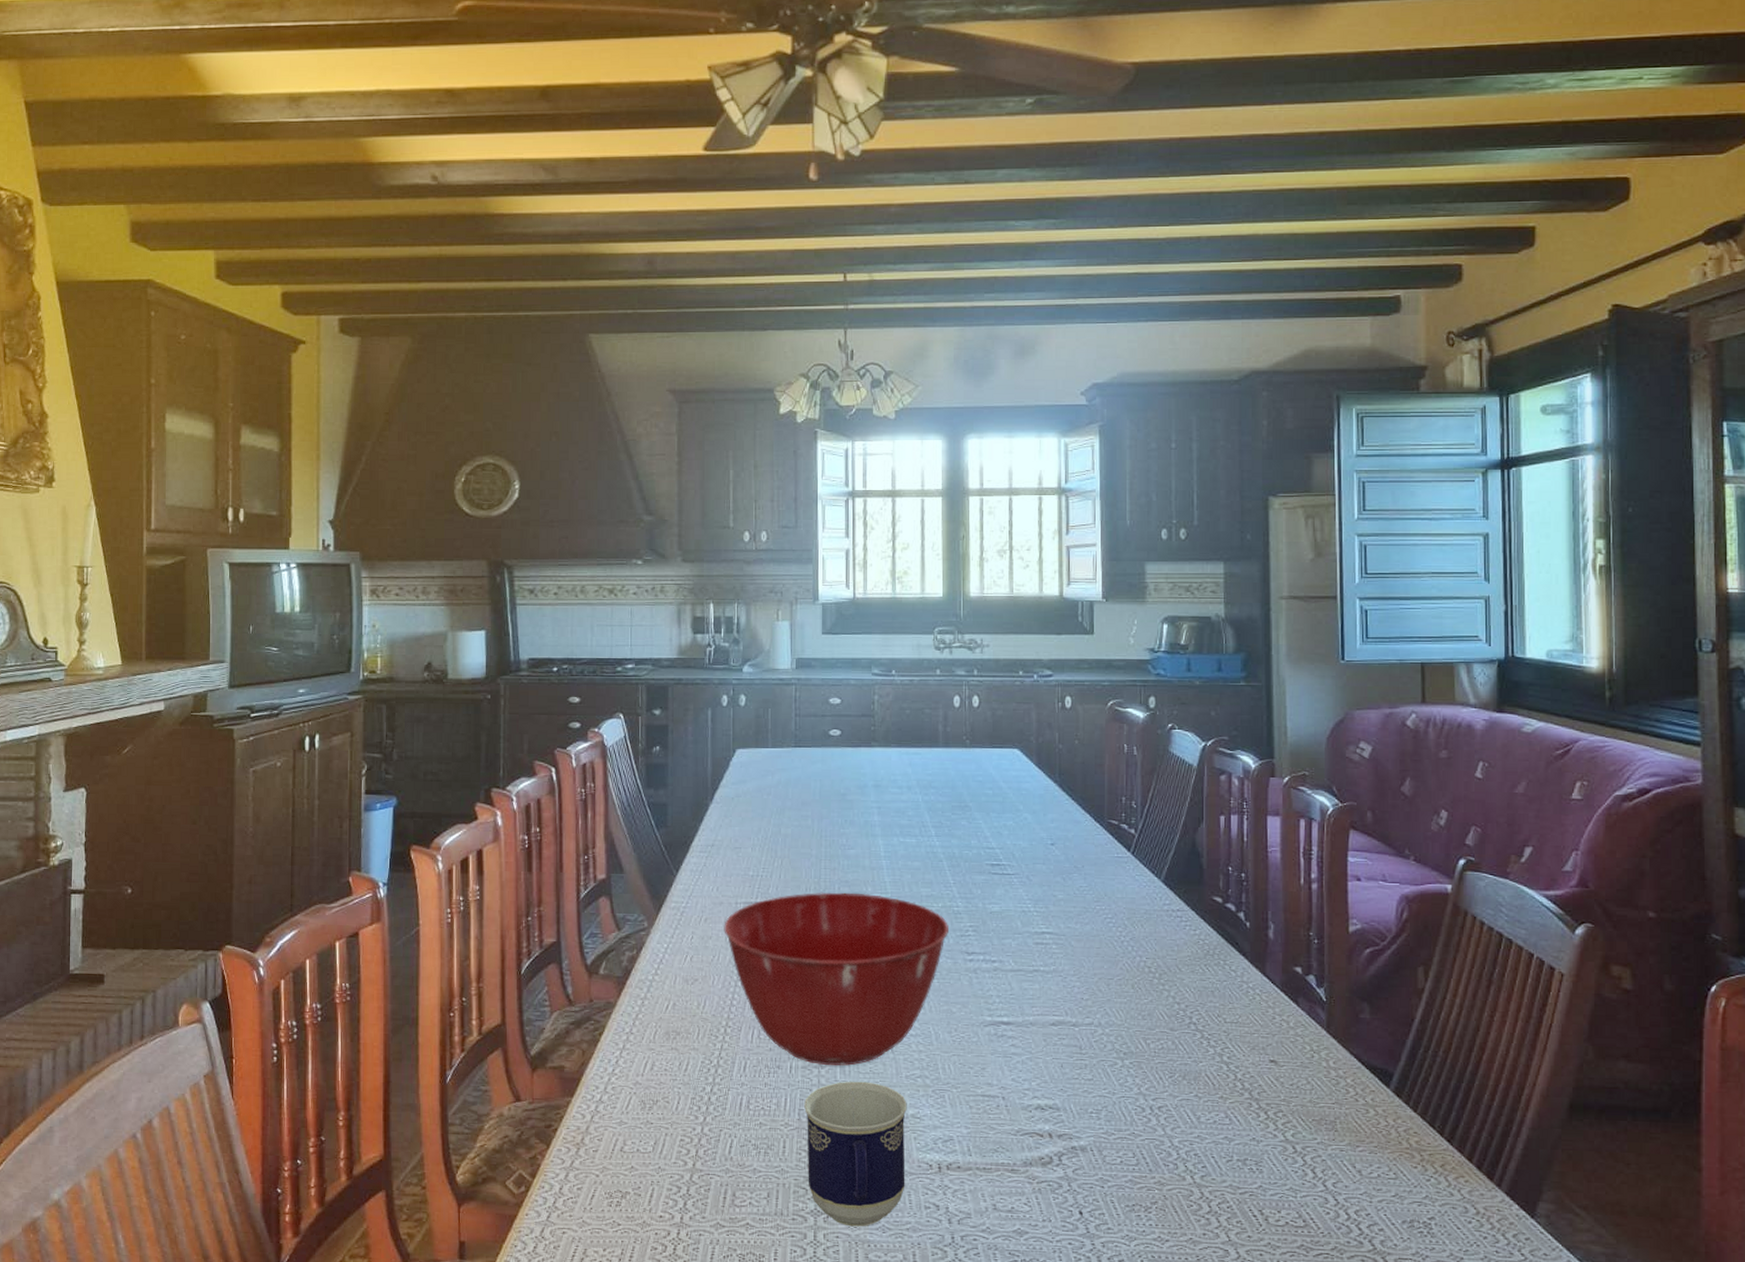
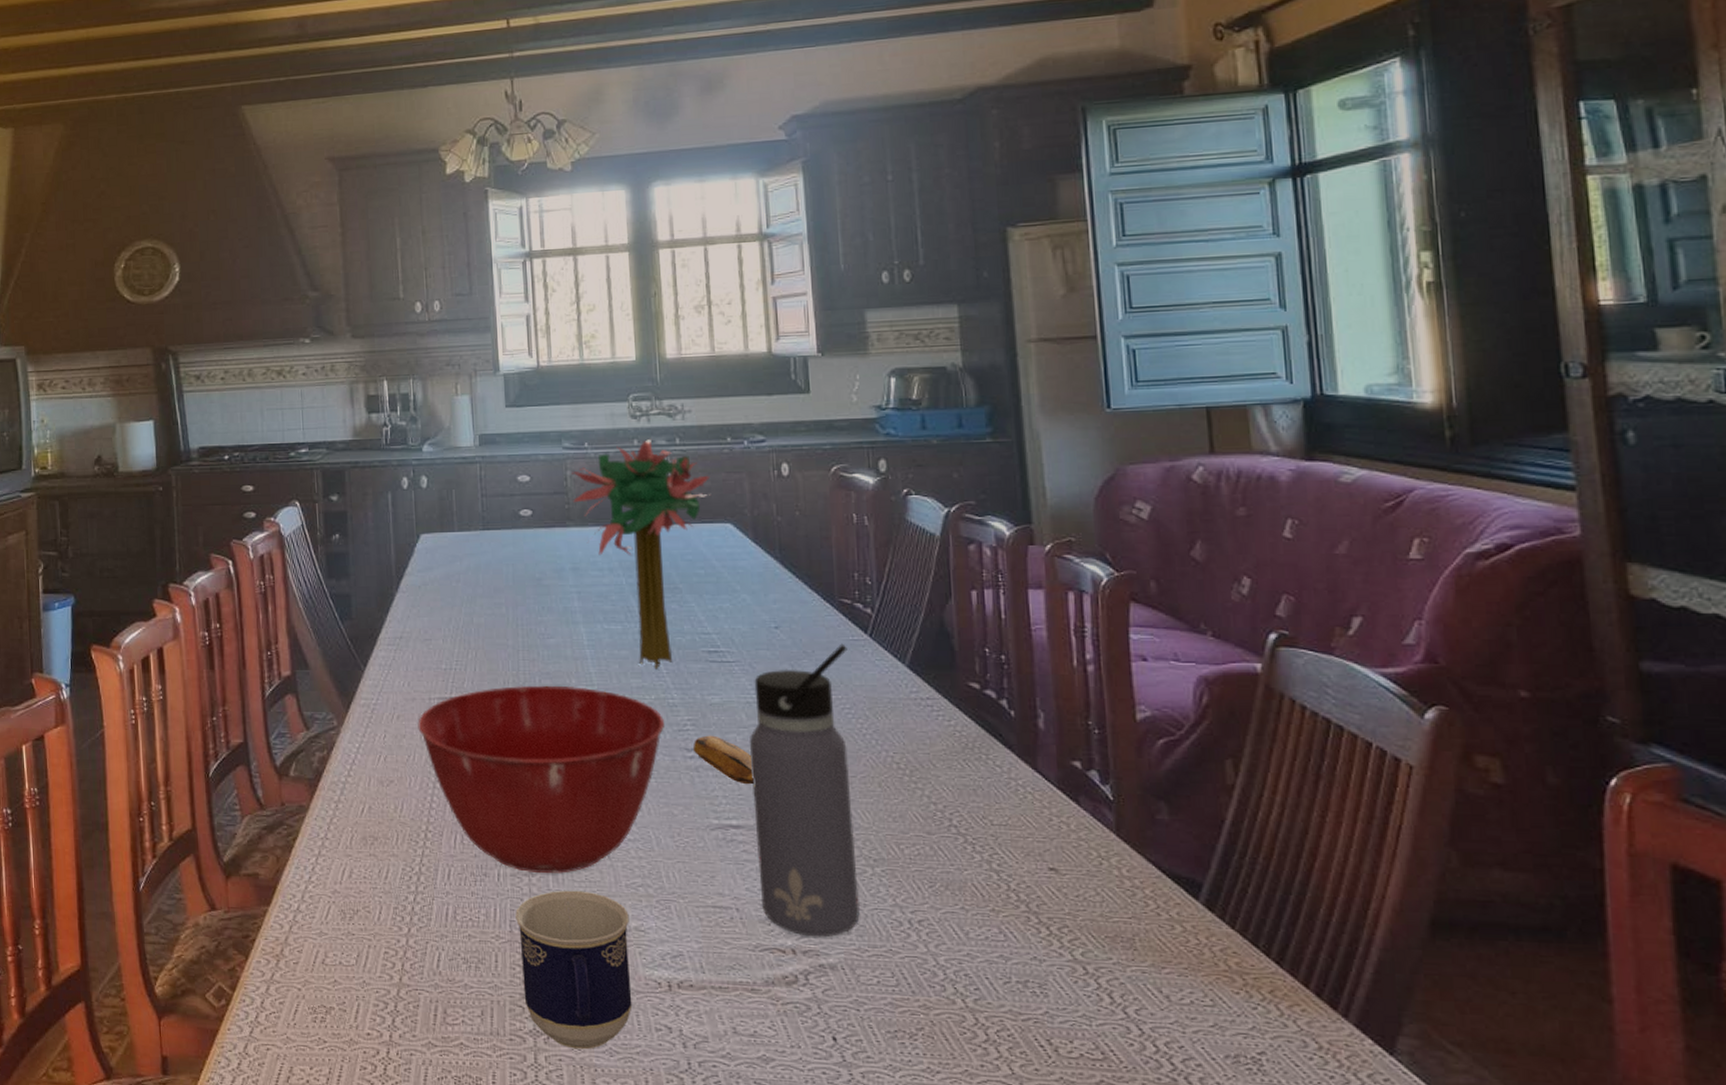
flower bouquet: none [879,670,1003,880] -> present [572,439,711,669]
banana: none [972,940,1025,986] -> present [692,735,754,785]
water bottle: none [1023,860,1112,1123] -> present [750,643,861,938]

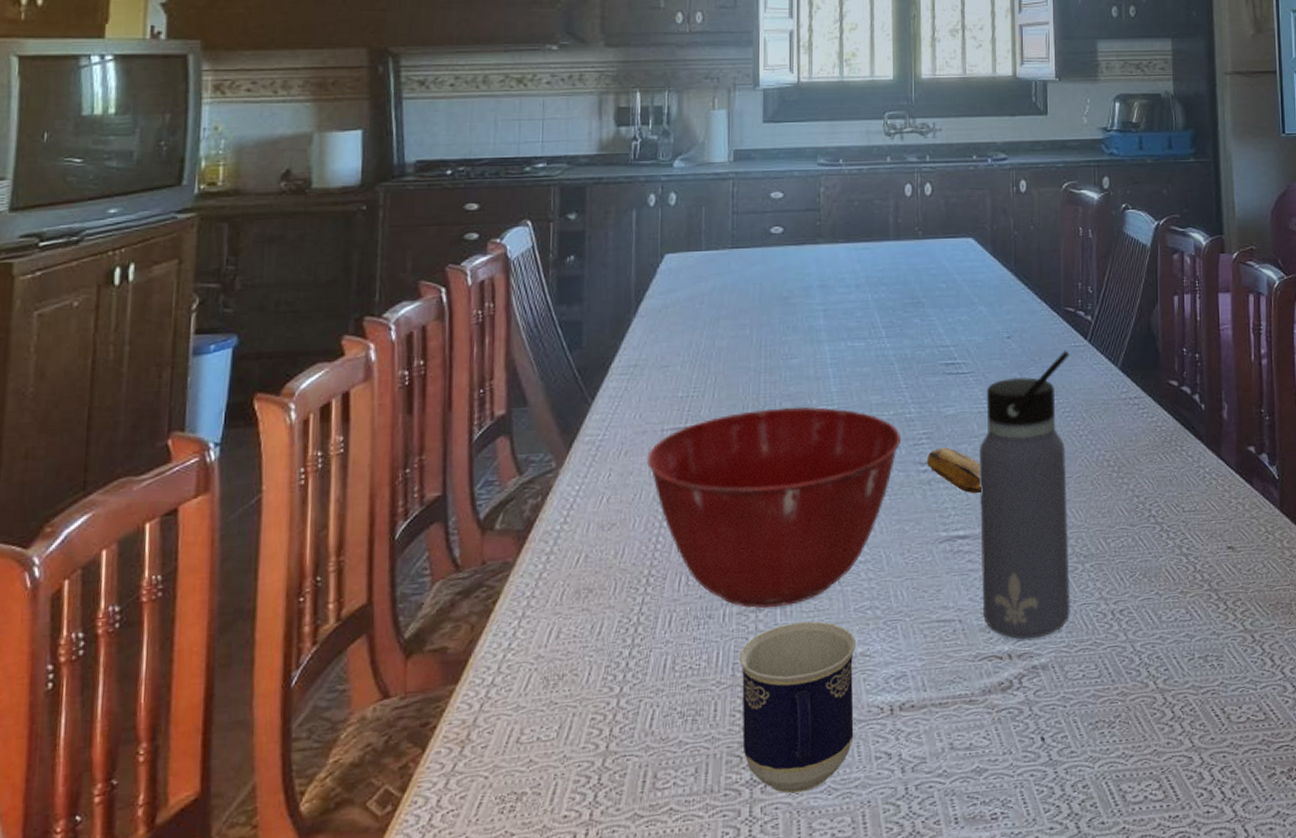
flower bouquet: present [572,439,711,669] -> none [825,156,956,385]

